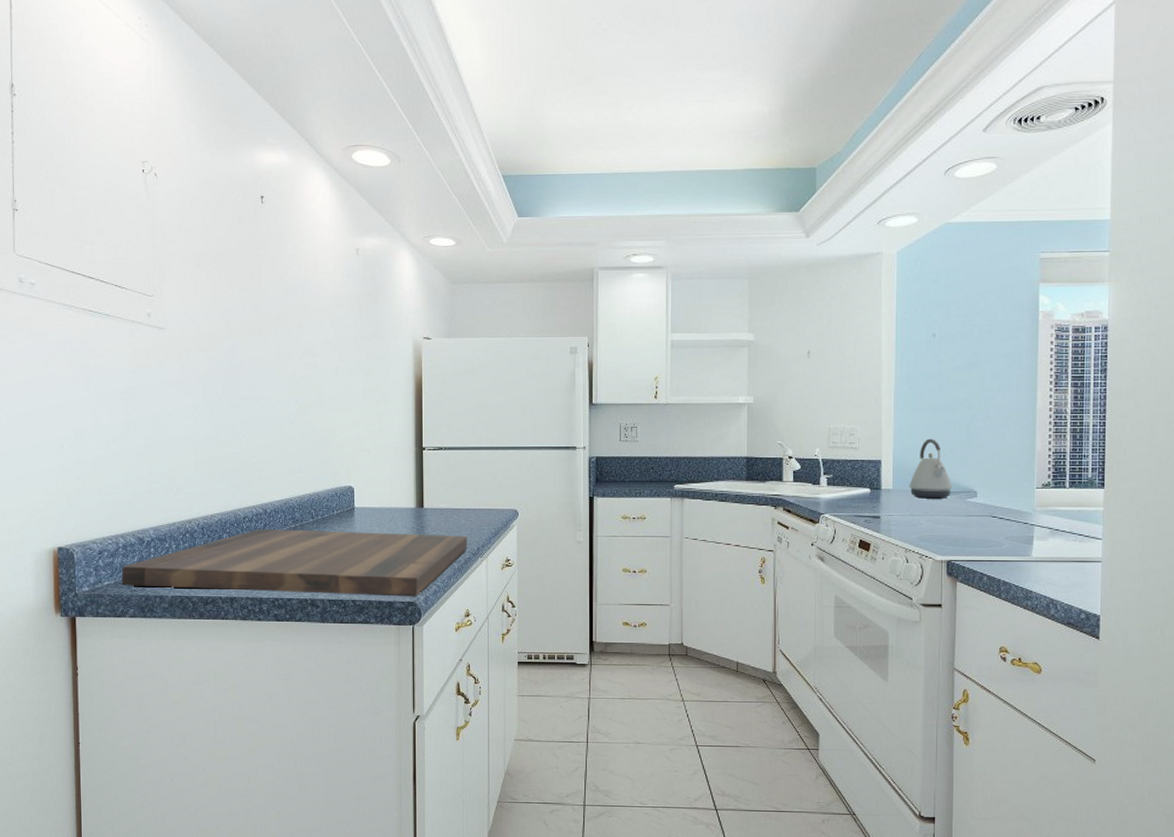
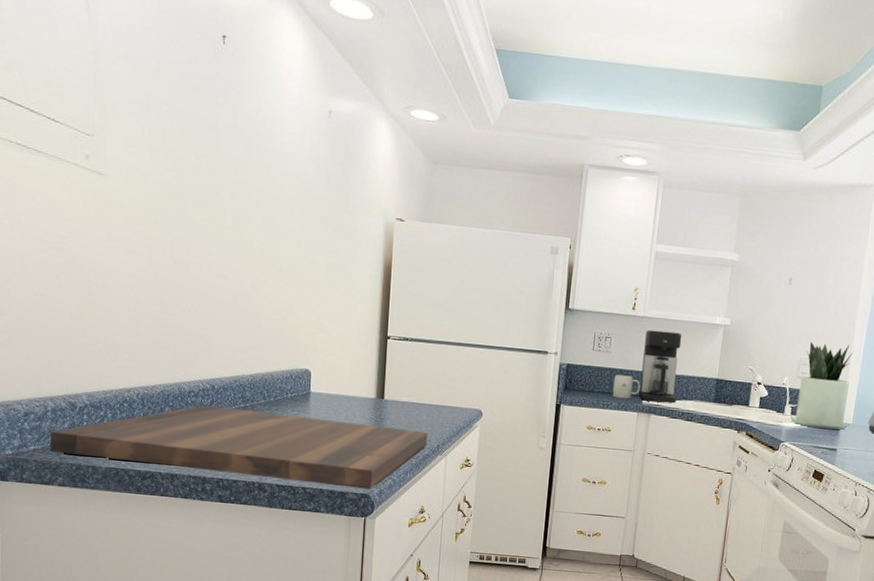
mug: none [643,462,671,486] -> present [612,374,641,400]
coffee maker: none [669,415,709,486] -> present [638,329,683,404]
planter: none [827,410,890,497] -> present [790,342,855,430]

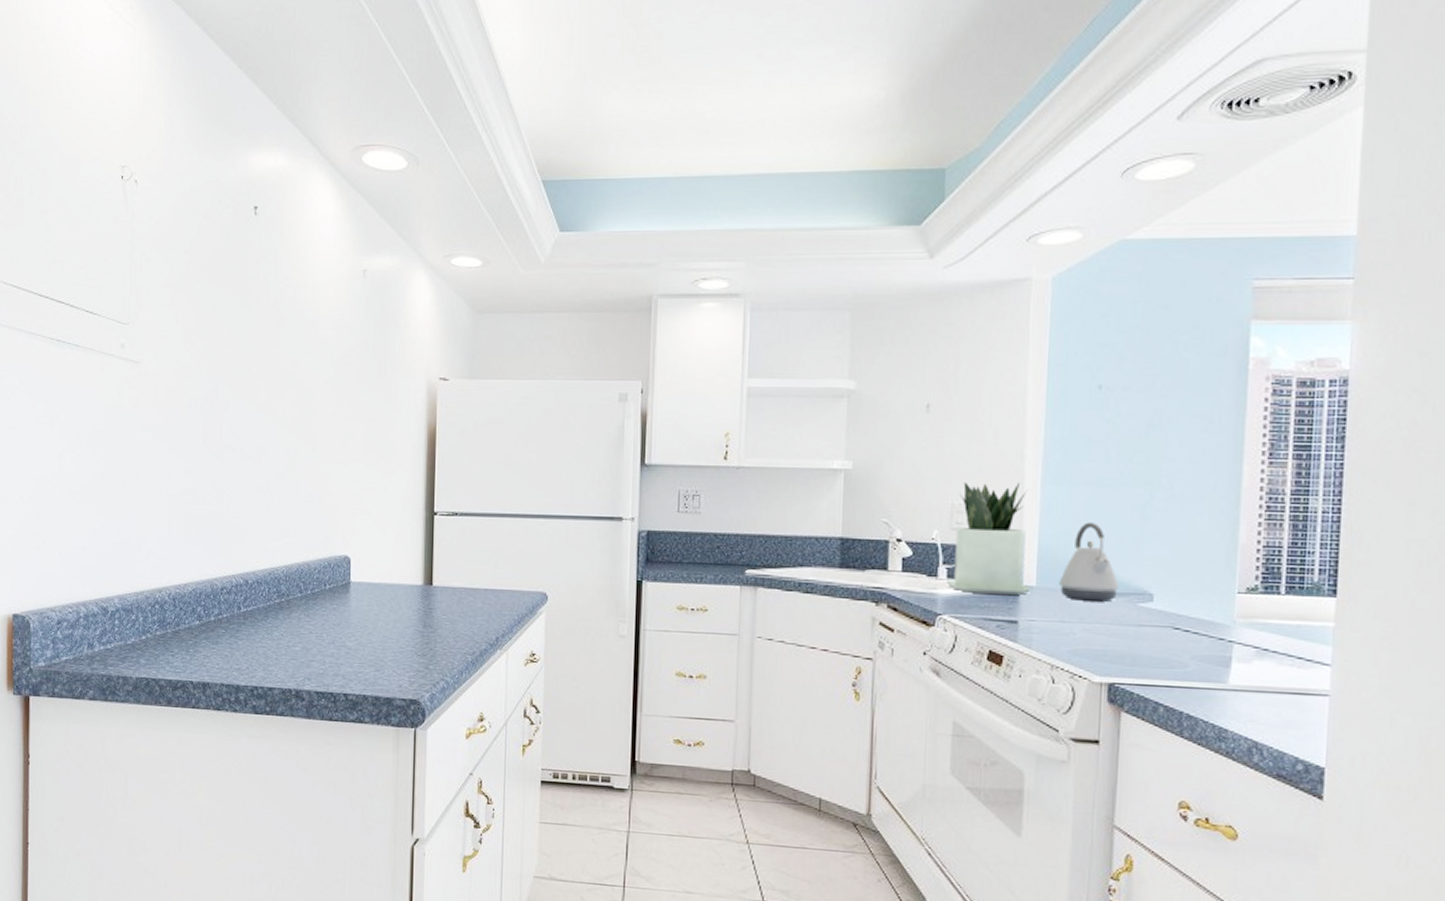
cutting board: present [49,404,428,489] -> none [81,602,485,694]
mug: present [612,374,641,400] -> none [706,540,741,570]
coffee maker: present [638,329,683,404] -> none [739,482,791,572]

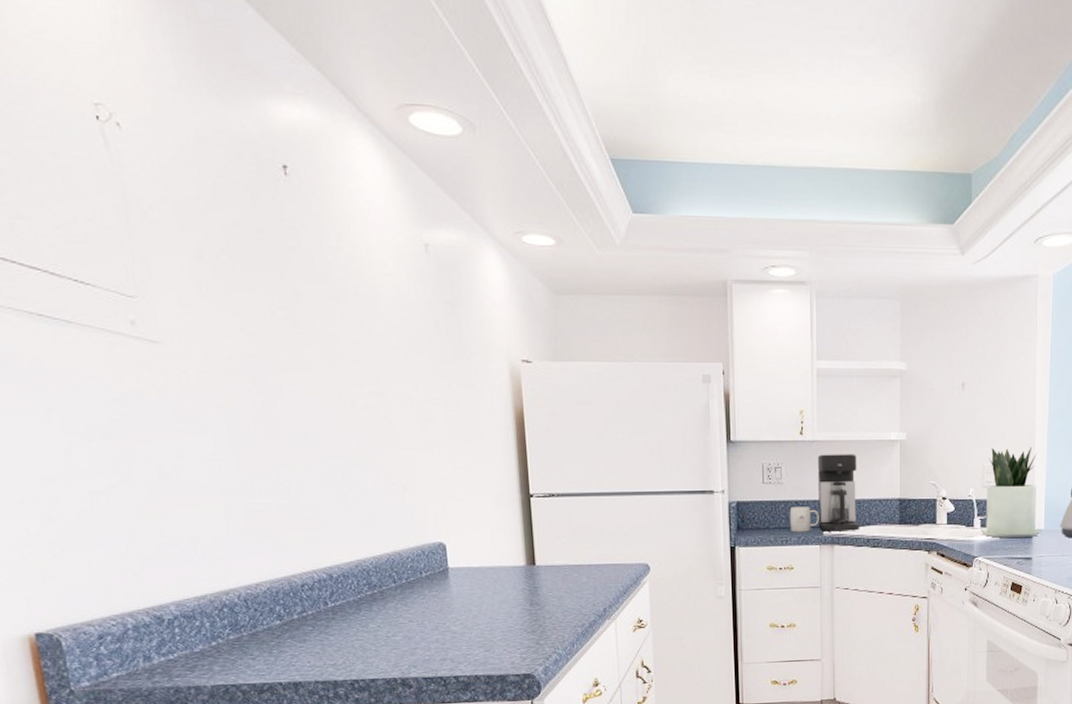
mug: none [706,540,741,570] -> present [789,506,819,533]
coffee maker: none [739,482,791,572] -> present [817,454,860,532]

